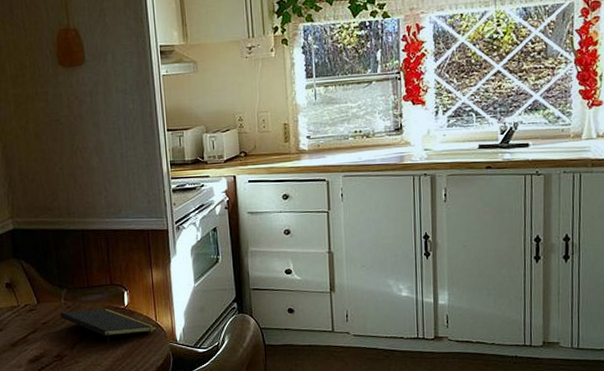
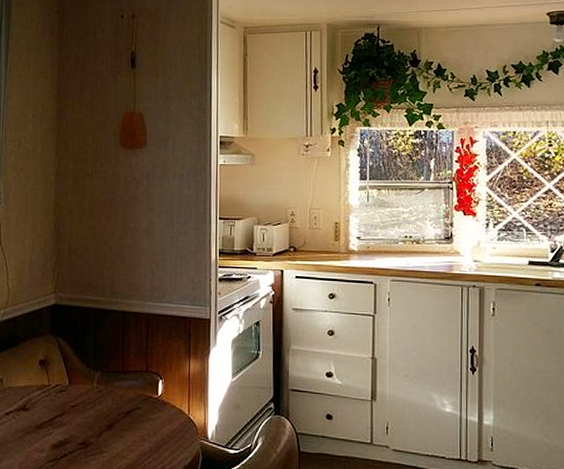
notepad: present [60,308,158,349] -> none [91,395,190,441]

